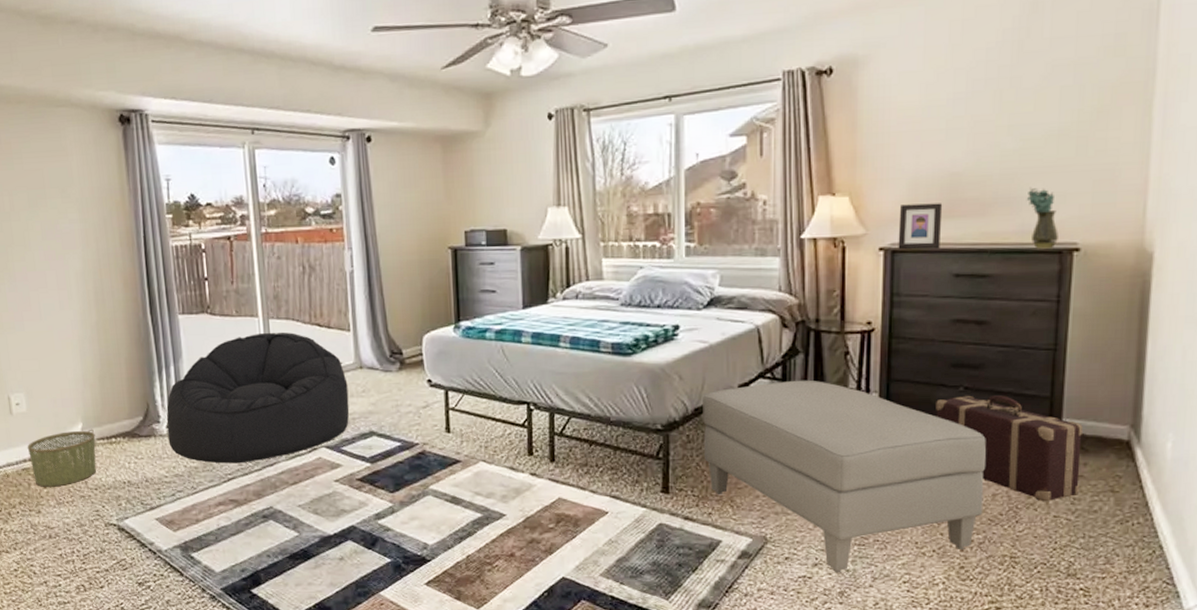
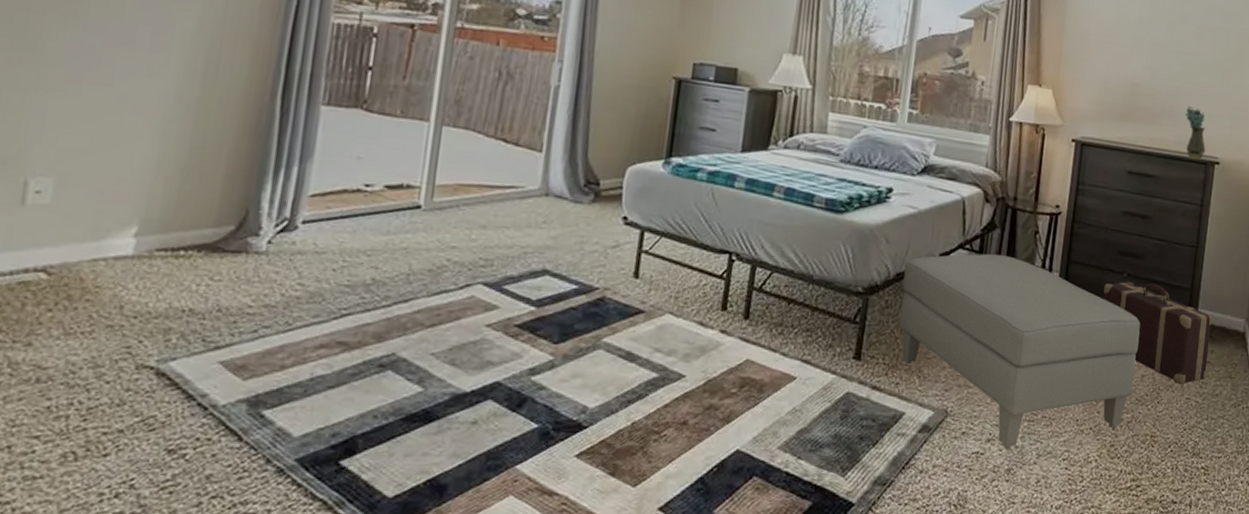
basket: present [27,429,97,487] -> none [35,235,155,311]
bean bag chair: present [166,332,350,464] -> none [265,141,527,296]
picture frame: present [898,203,943,250] -> none [1086,104,1124,147]

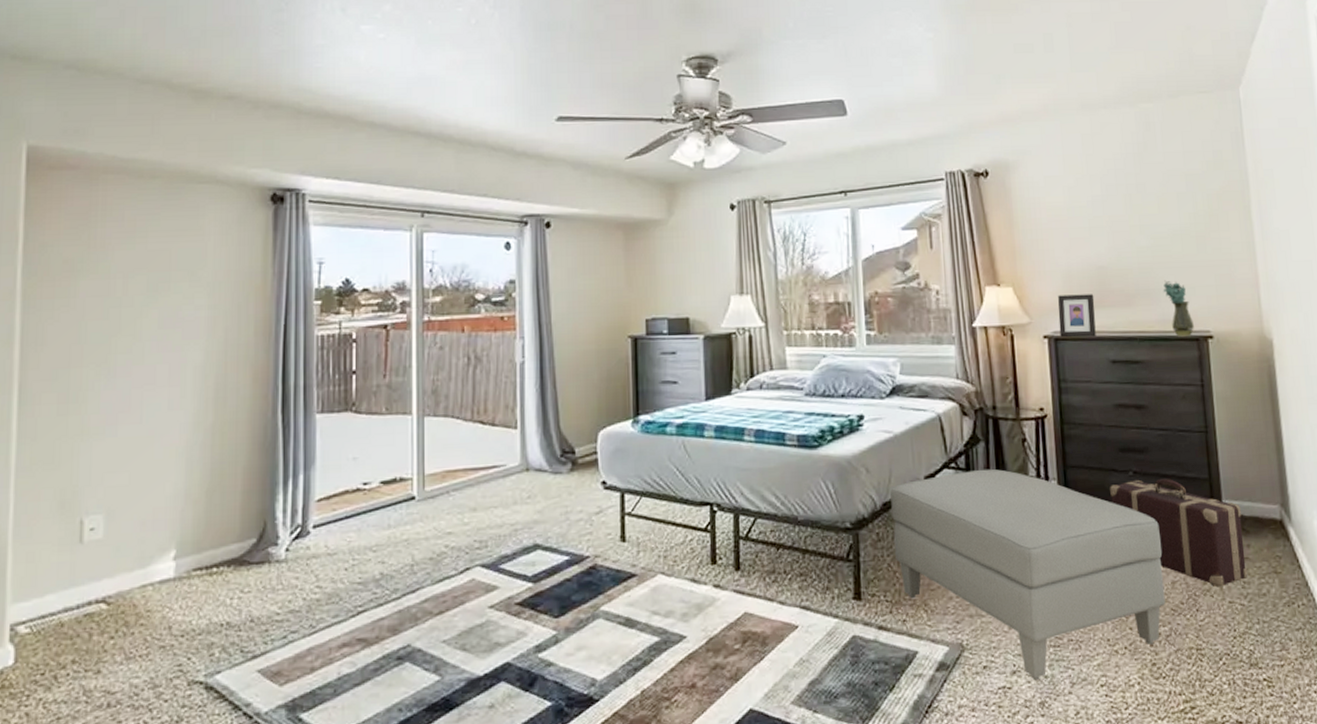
picture frame: none [1086,104,1124,147] -> present [1058,294,1096,338]

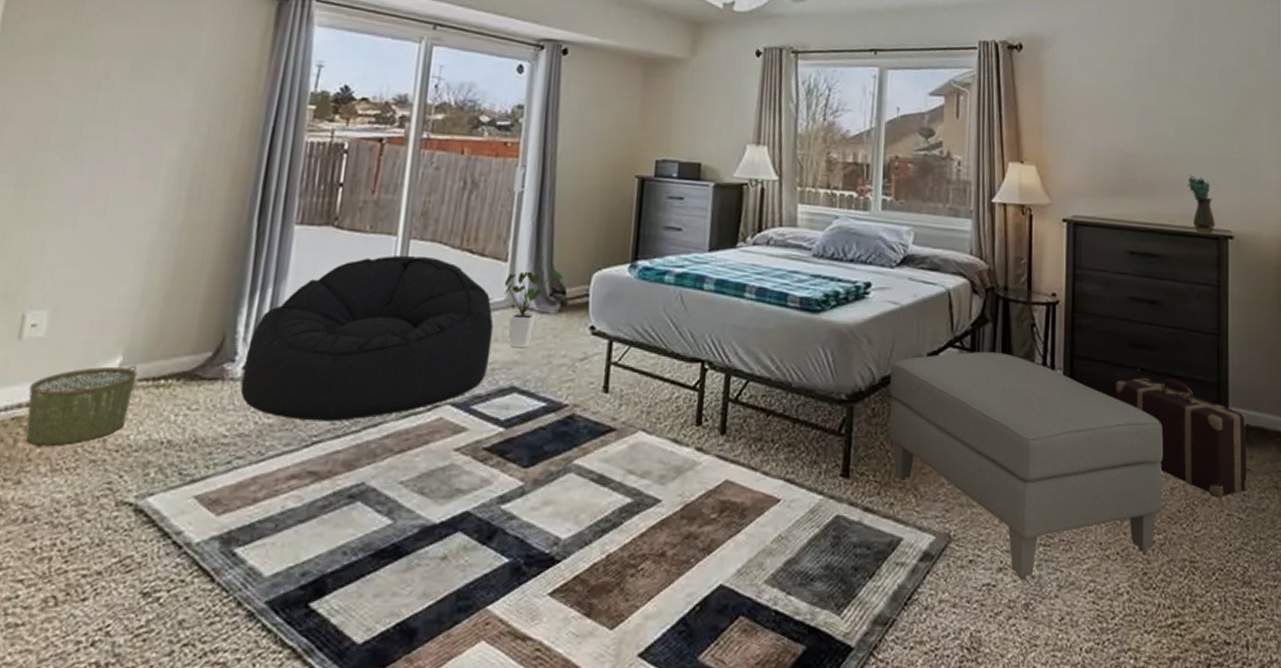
basket: none [95,557,191,638] -> present [26,365,138,446]
bean bag chair: none [286,431,511,593] -> present [240,255,494,422]
house plant: none [516,431,571,509] -> present [504,269,563,349]
picture frame: present [1058,294,1096,338] -> none [1079,179,1118,225]

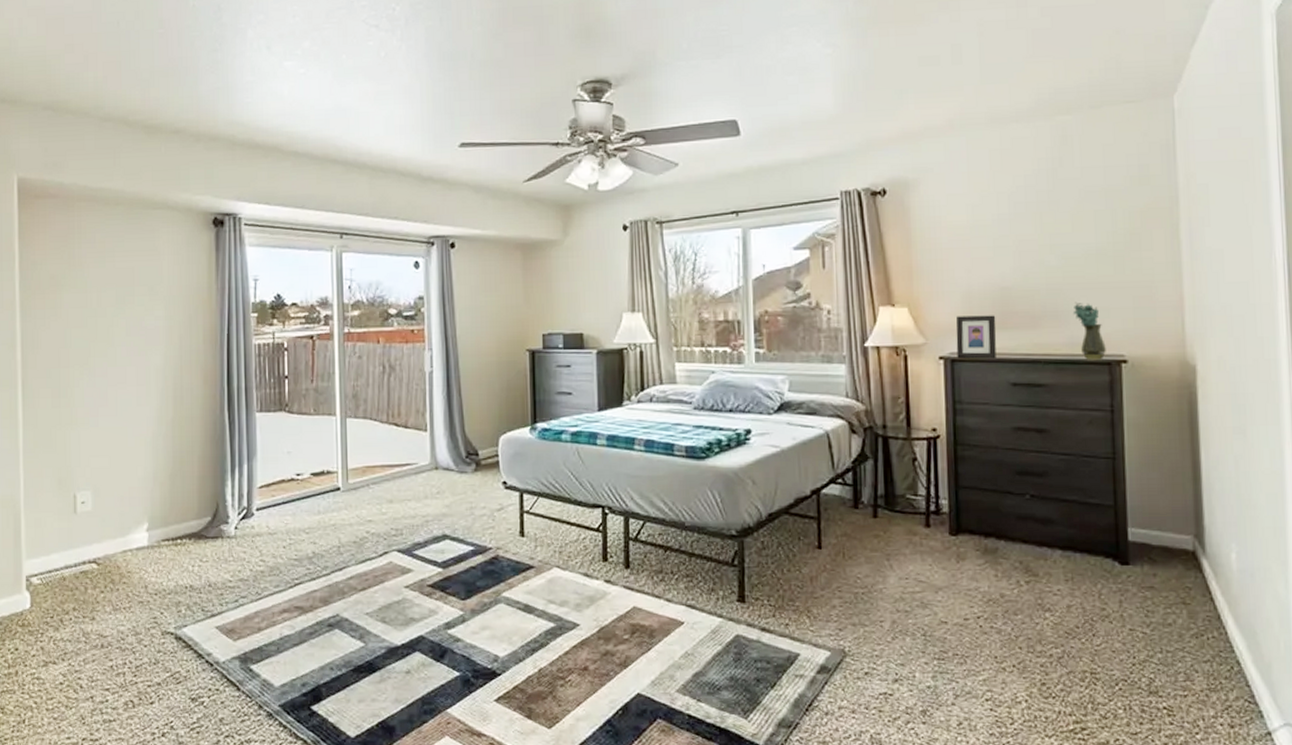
basket: present [26,365,138,446] -> none [88,529,161,591]
bean bag chair: present [240,255,494,422] -> none [235,431,423,568]
house plant: present [504,269,563,349] -> none [427,435,475,503]
ottoman: present [888,351,1164,580] -> none [776,486,1059,690]
picture frame: none [1079,179,1118,225] -> present [956,315,997,359]
suitcase: present [1116,377,1248,498] -> none [1004,503,1151,614]

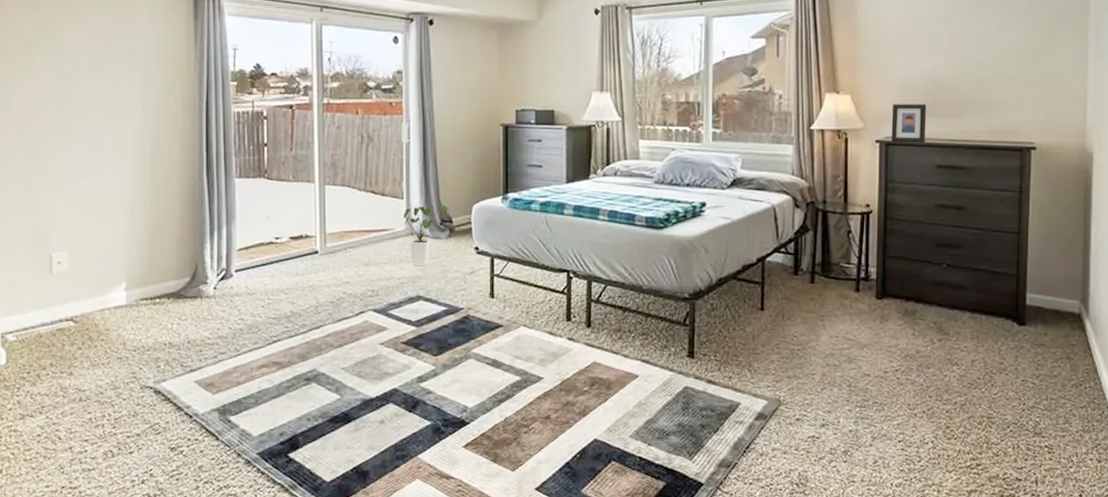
house plant: none [427,435,475,503] -> present [403,203,449,266]
vase: present [1073,302,1106,360] -> none [993,94,1019,146]

